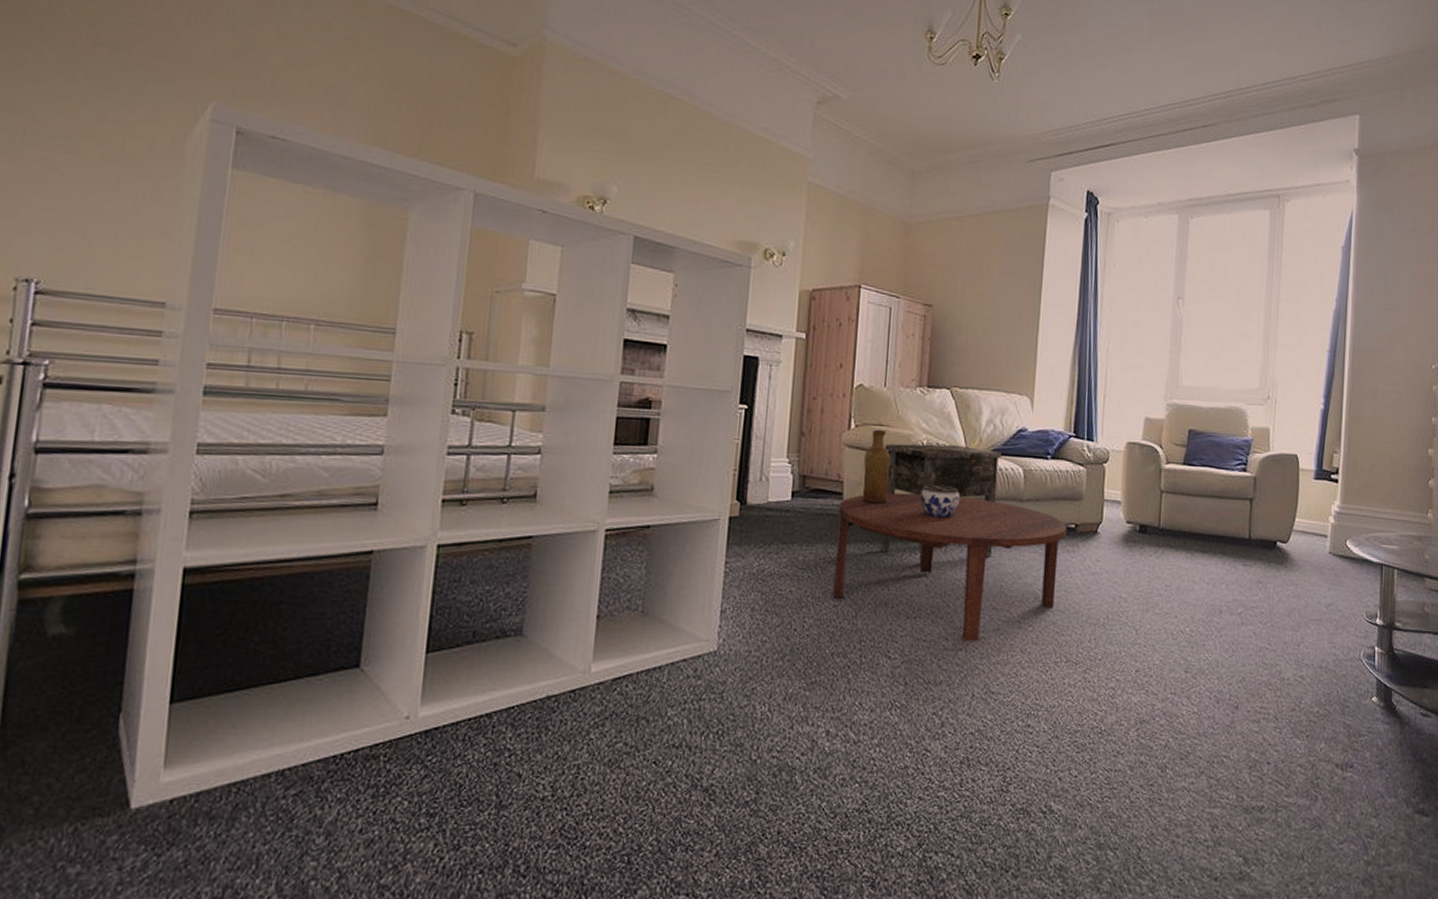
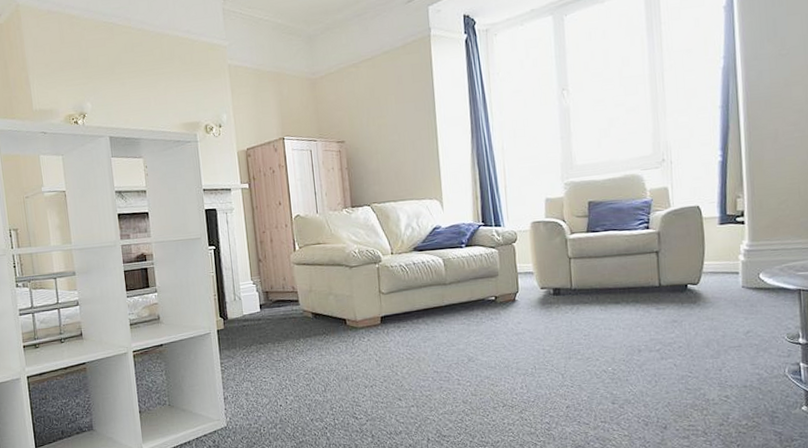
coffee table: present [832,492,1066,642] -> none [297,288,488,400]
vase: present [862,429,891,505] -> none [310,247,335,306]
side table: present [880,443,1002,564] -> none [325,248,427,345]
jar: present [920,484,961,519] -> none [360,282,394,309]

